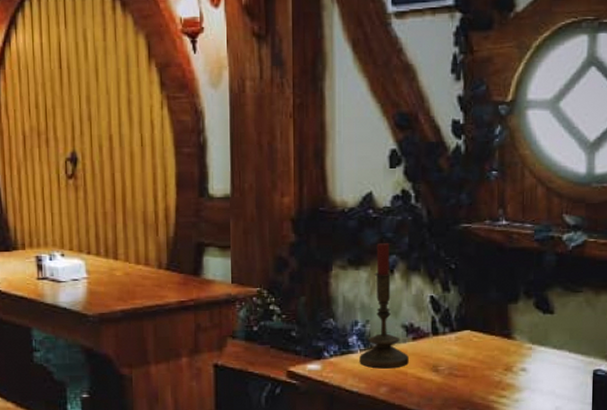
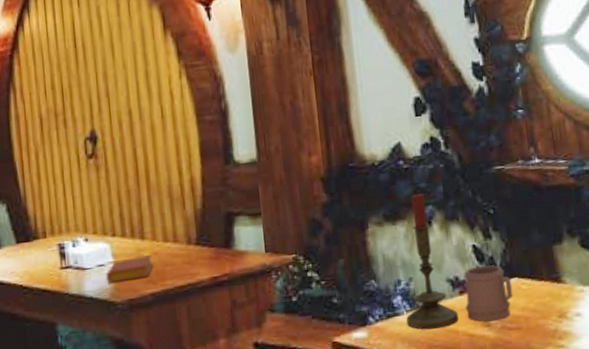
book: none [79,274,125,298] -> present [105,254,153,283]
beer mug: none [416,315,464,368] -> present [463,265,514,322]

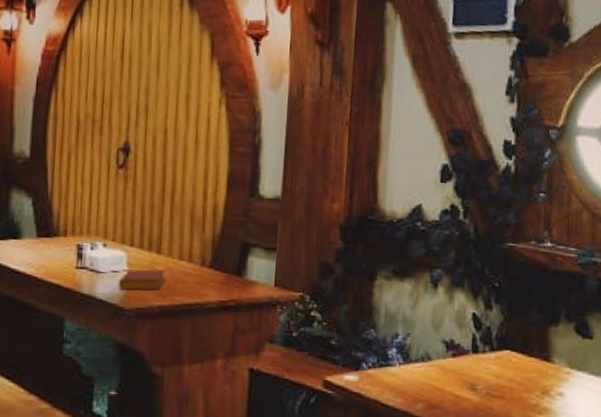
candle: present [406,191,459,330] -> none [397,253,447,385]
beer mug: present [463,265,514,322] -> none [455,333,504,387]

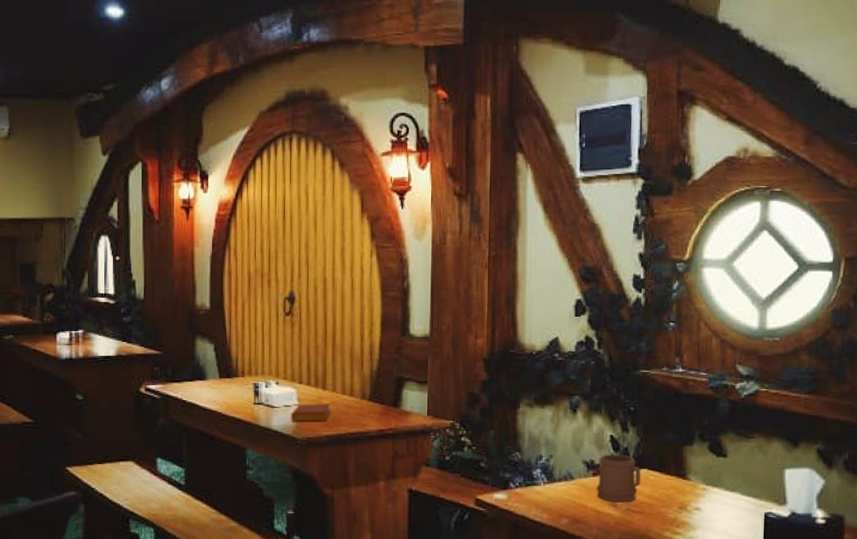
beer mug: none [455,333,504,387] -> present [596,454,641,503]

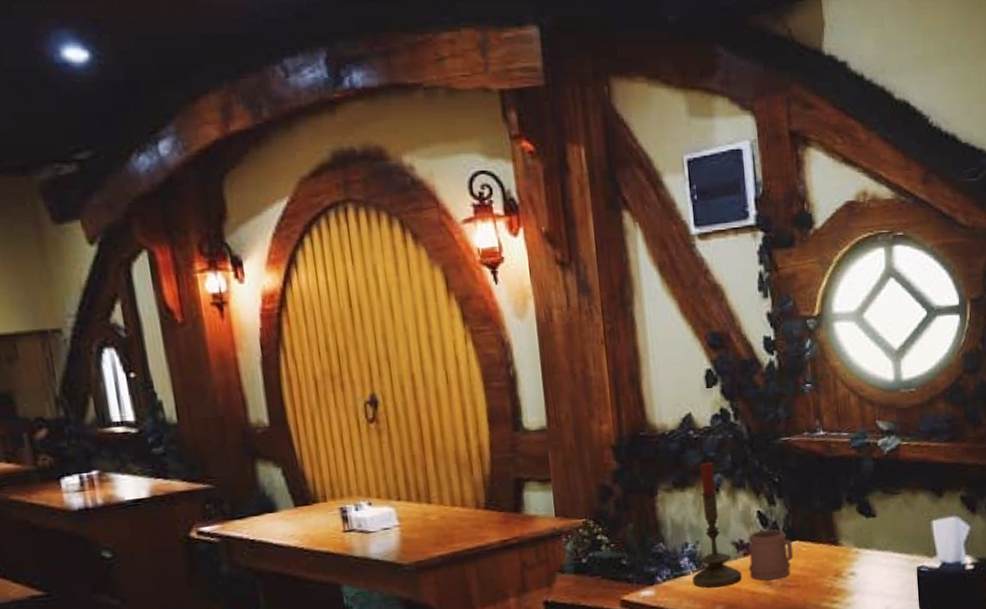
book: present [290,402,331,423] -> none [391,518,441,546]
candle: none [543,381,589,502] -> present [692,459,742,588]

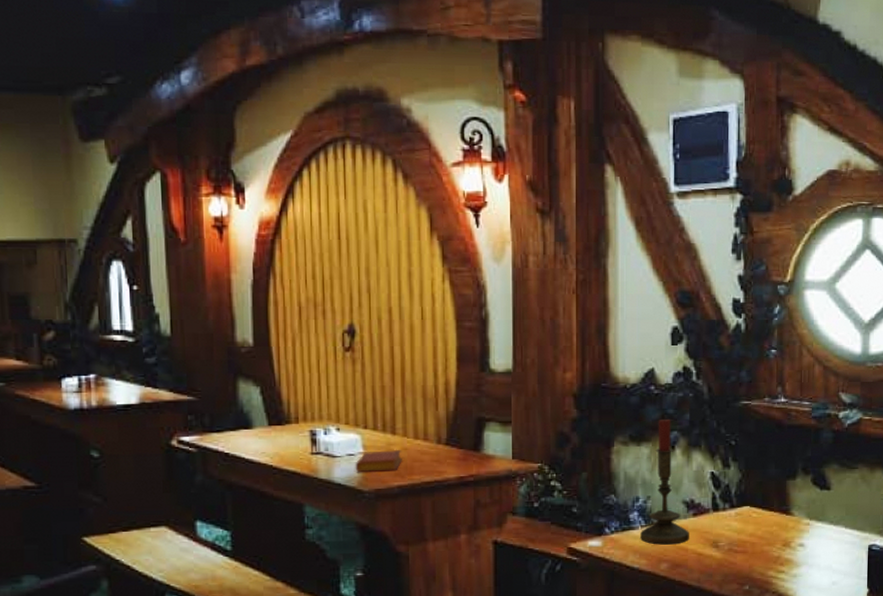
book: none [391,518,441,546] -> present [355,449,402,473]
beer mug: present [748,529,794,581] -> none [696,492,744,543]

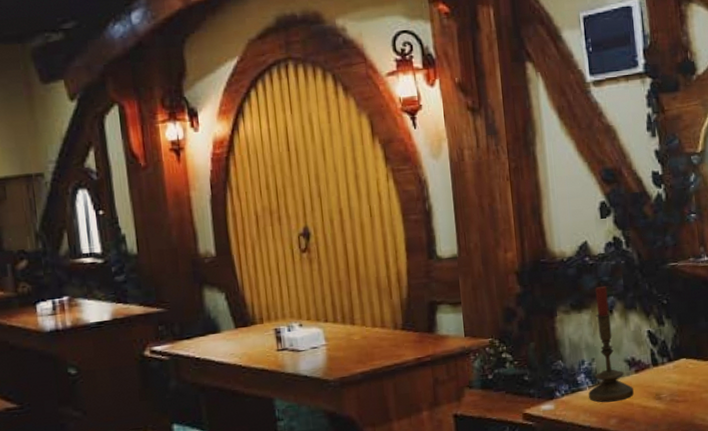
book: present [355,449,402,473] -> none [319,338,363,363]

